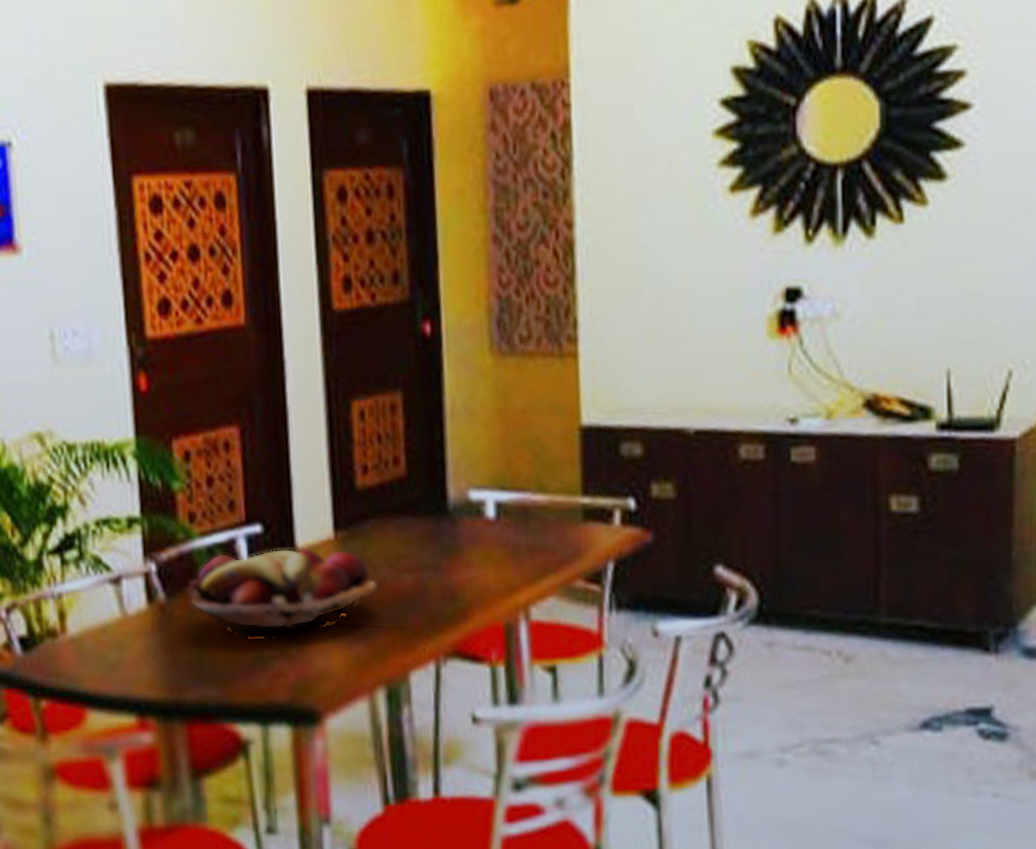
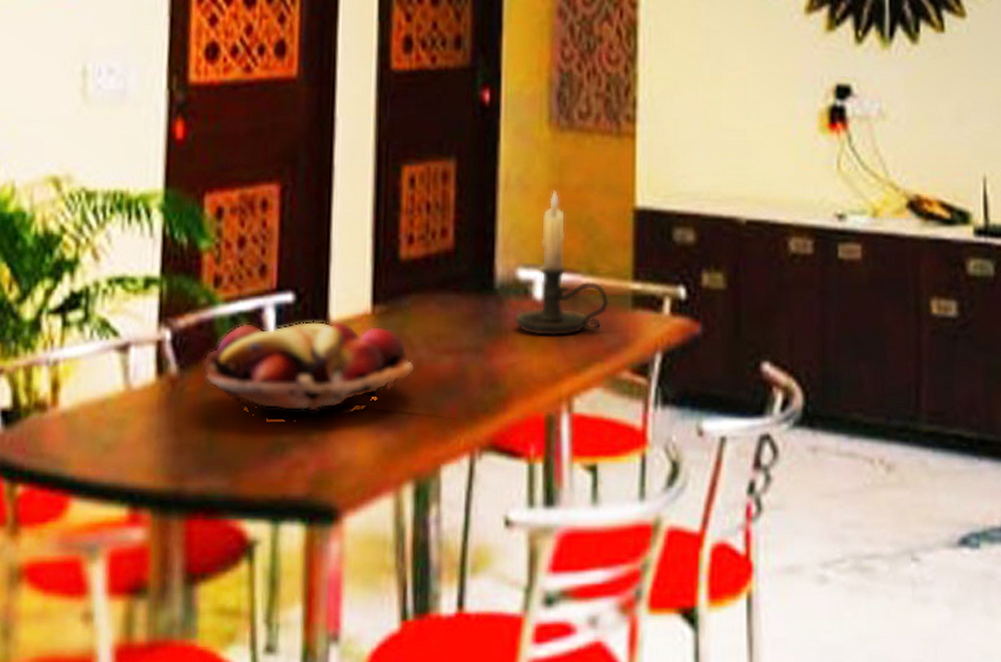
candle holder: none [468,413,560,552] -> present [514,189,609,337]

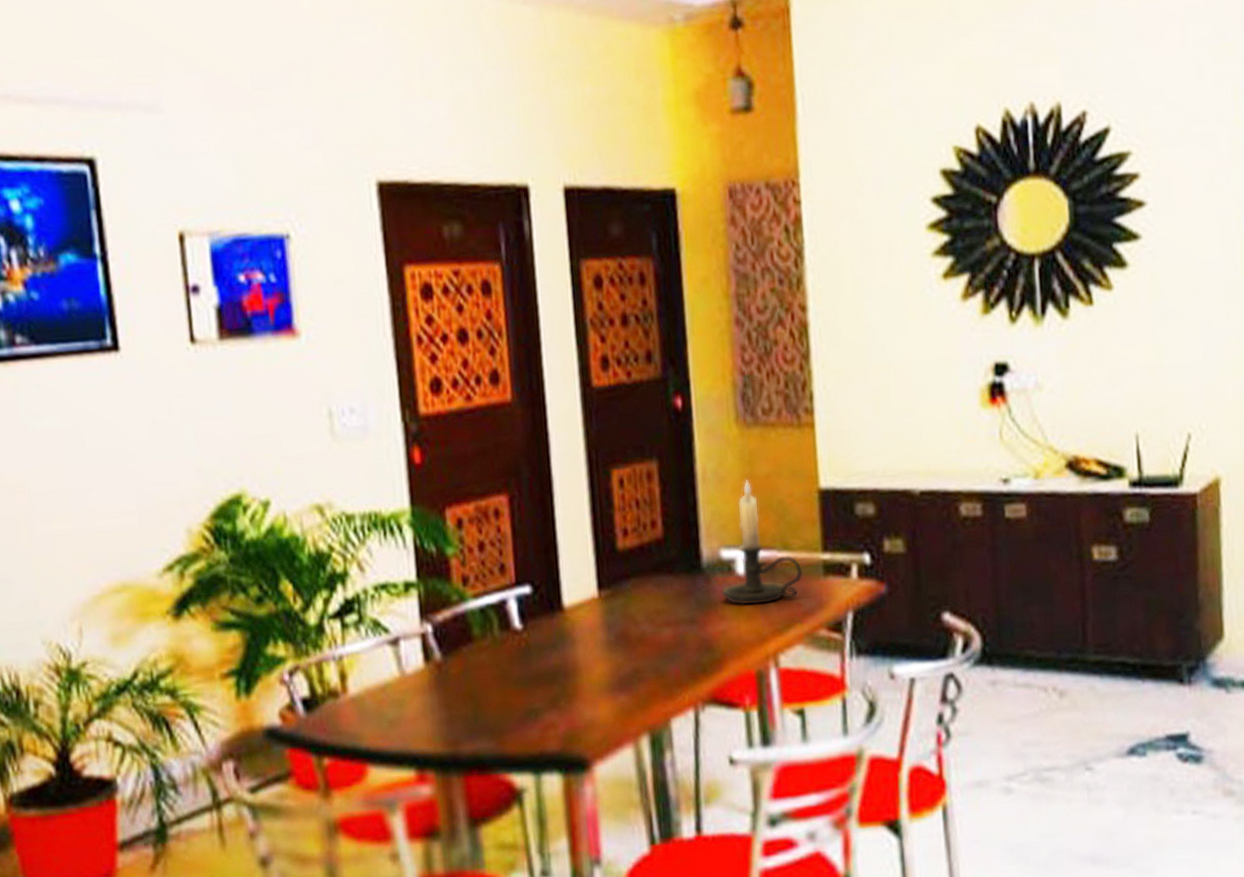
fruit basket: present [202,321,416,416] -> none [461,606,641,686]

